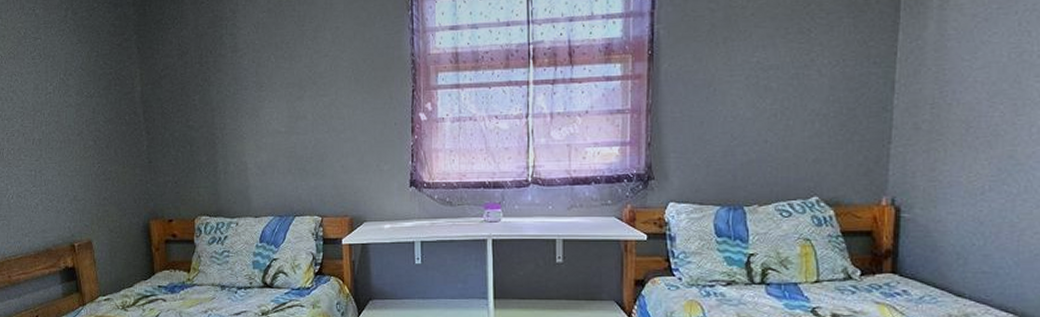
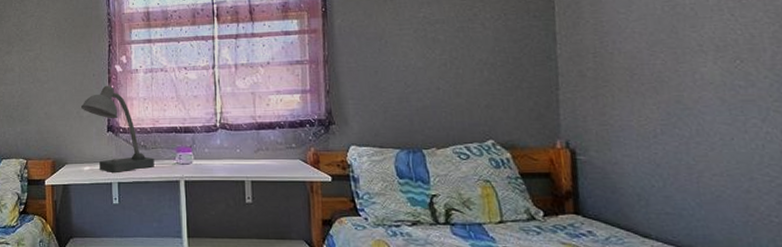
desk lamp: none [380,135,460,231] -> present [80,85,154,172]

